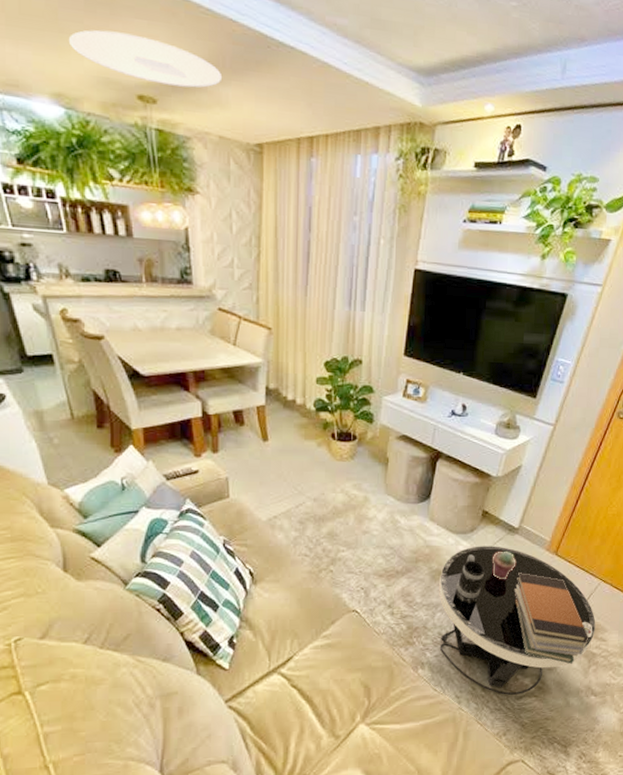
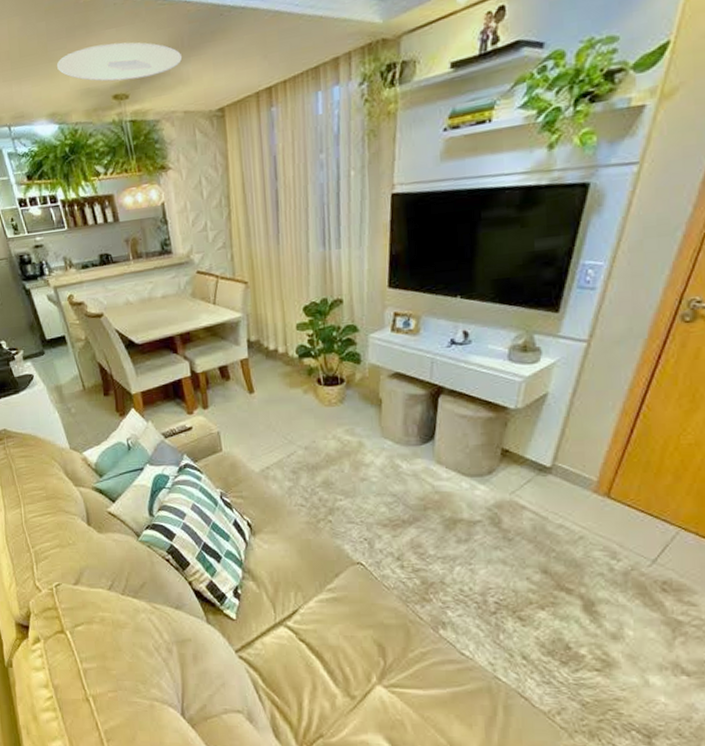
side table: present [438,546,596,695] -> none [454,489,678,667]
mug: present [455,554,485,604] -> none [476,500,512,557]
potted succulent: present [492,551,517,580] -> none [520,494,553,529]
book stack: present [514,573,589,664] -> none [553,520,670,633]

